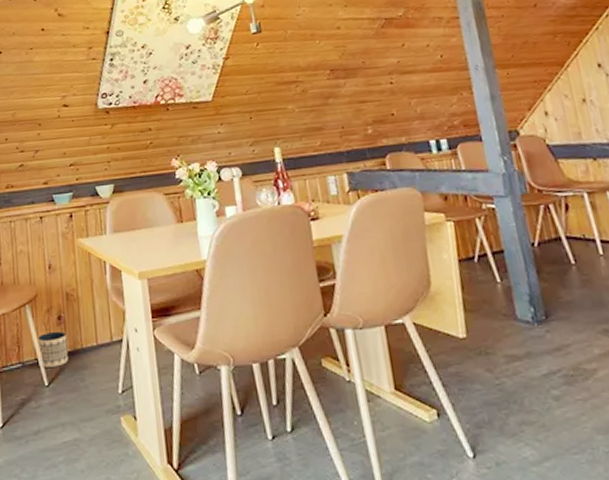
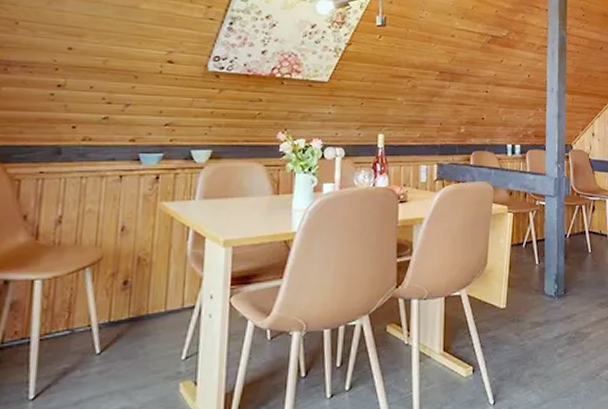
planter: present [38,331,69,367] -> none [95,296,131,334]

